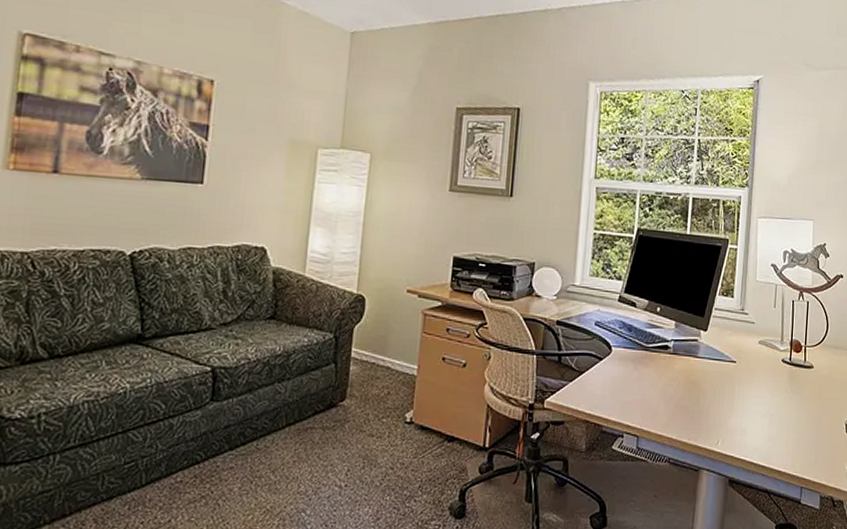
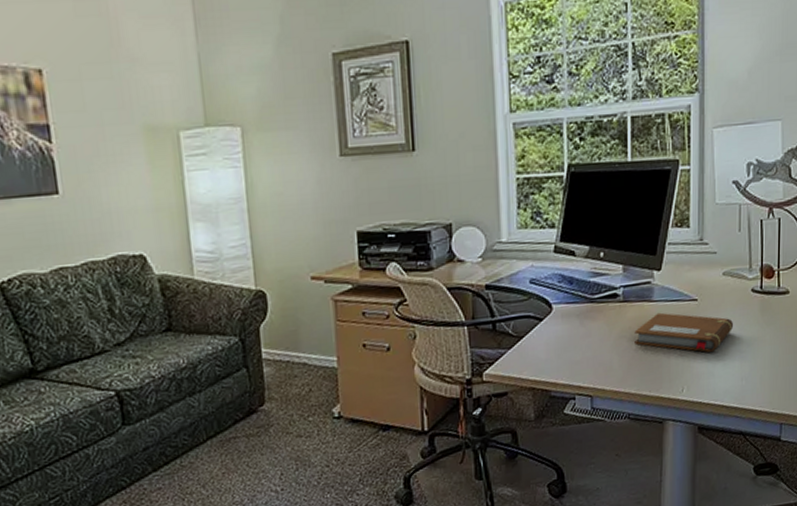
notebook: none [679,368,765,411] -> present [634,312,733,352]

